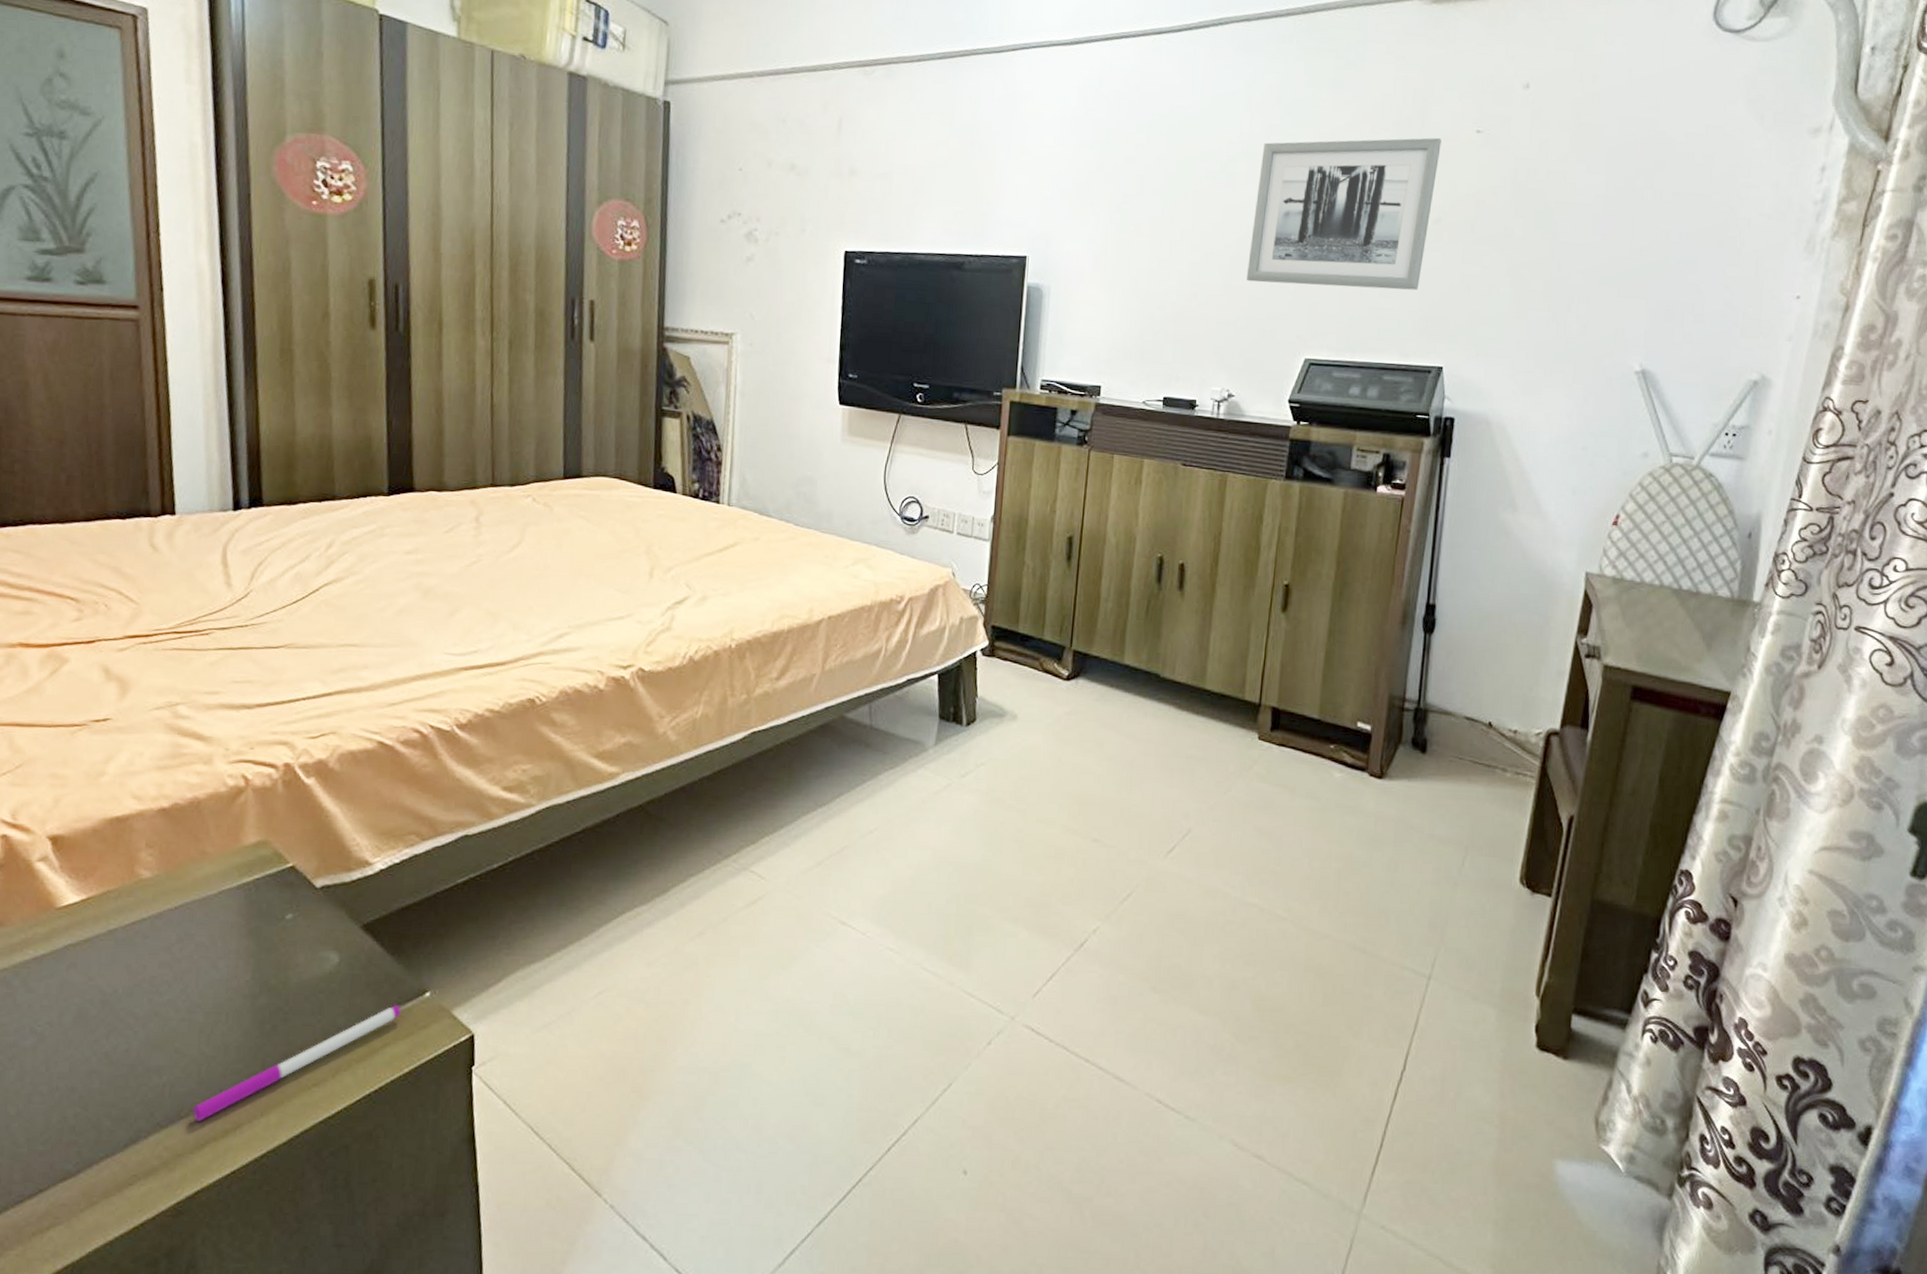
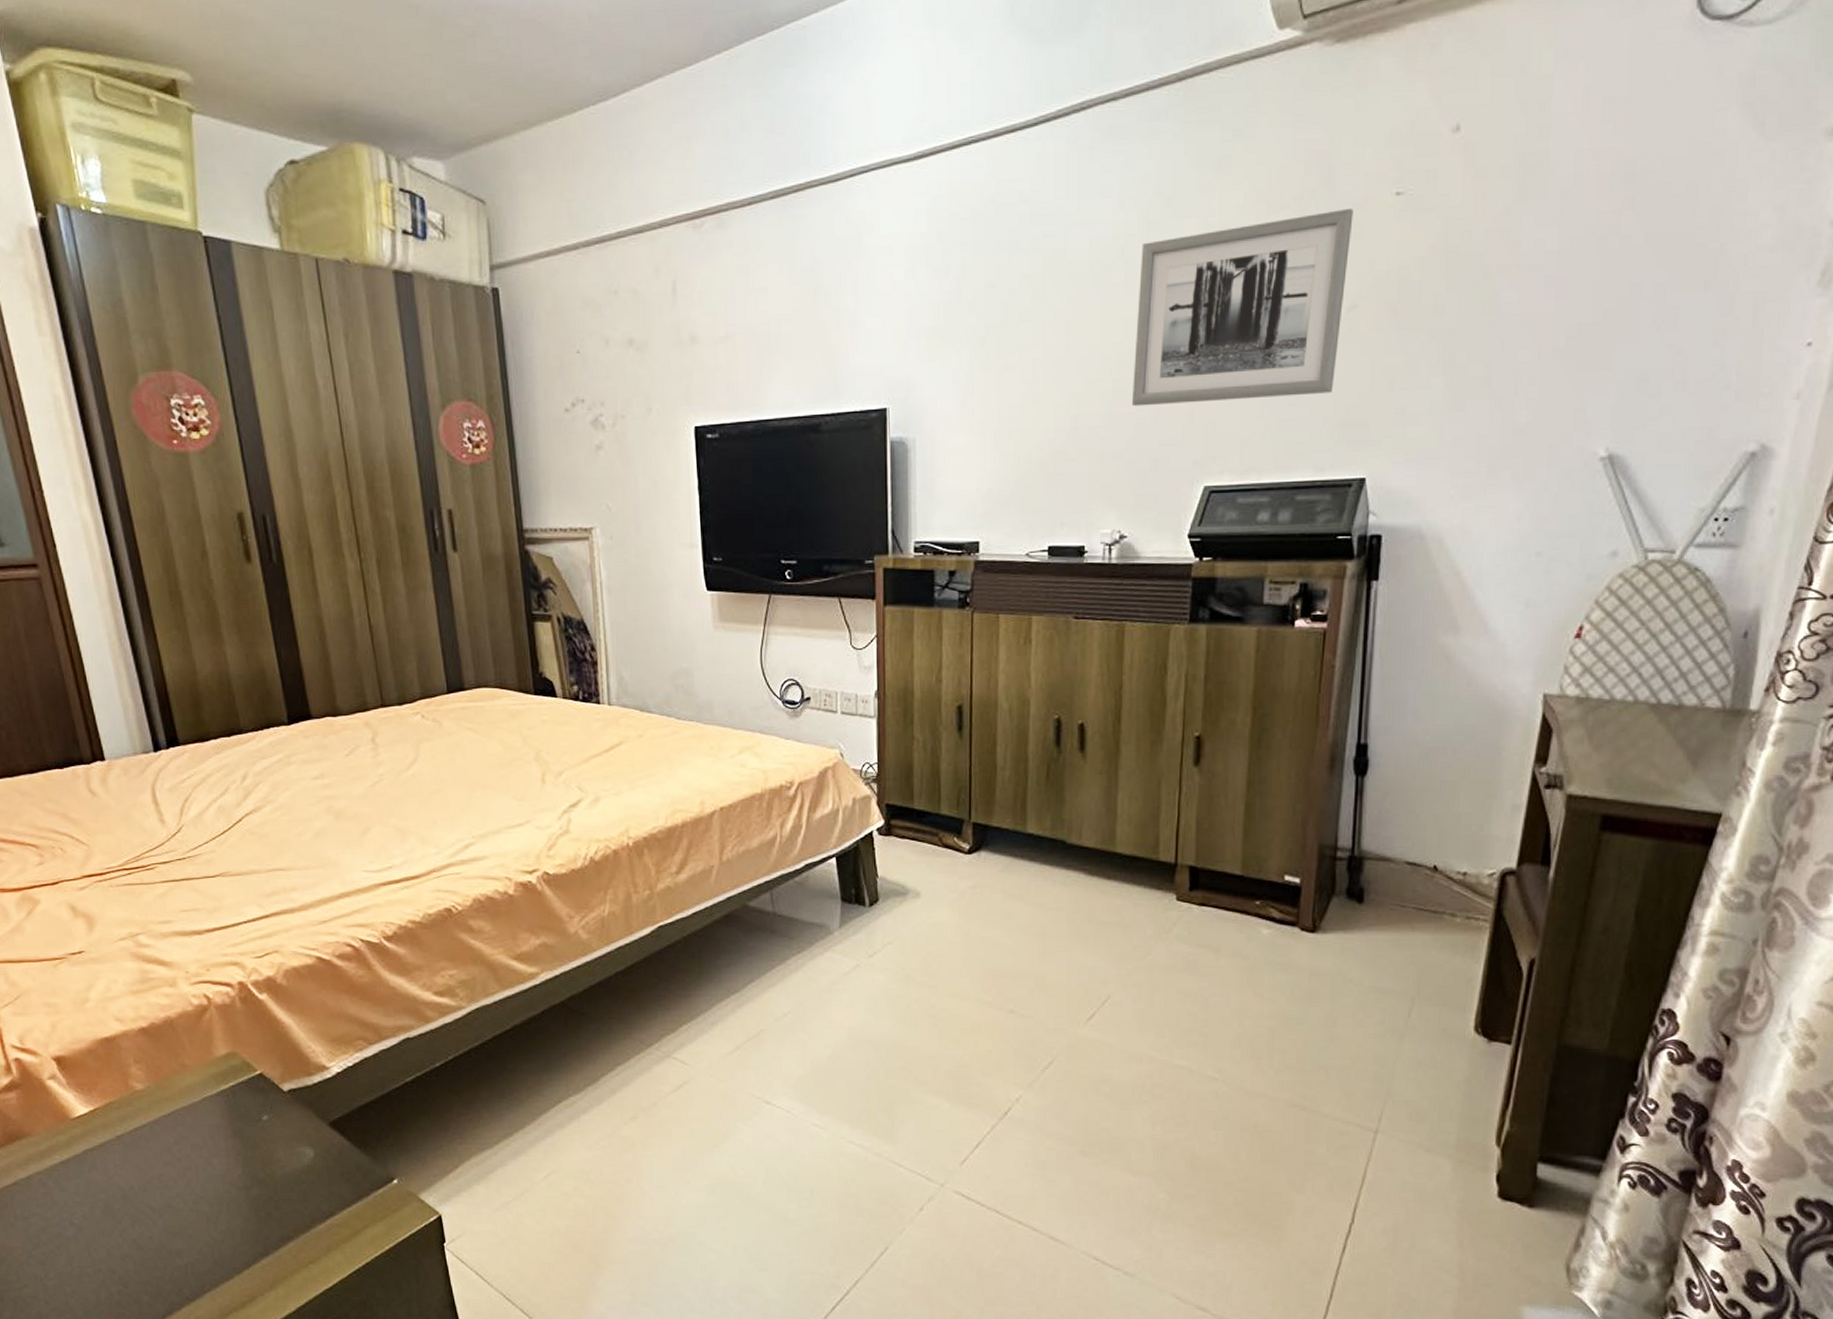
pen: present [192,1005,401,1123] -> none [213,1192,374,1296]

